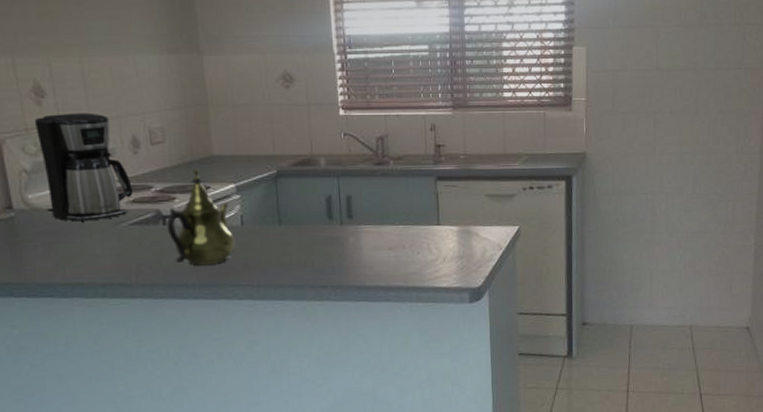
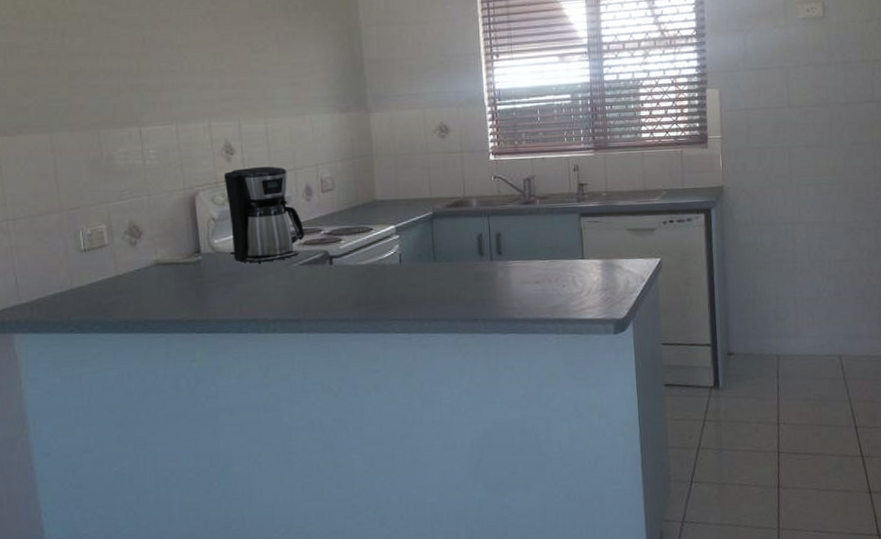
teapot: present [166,169,236,266] -> none [333,212,394,302]

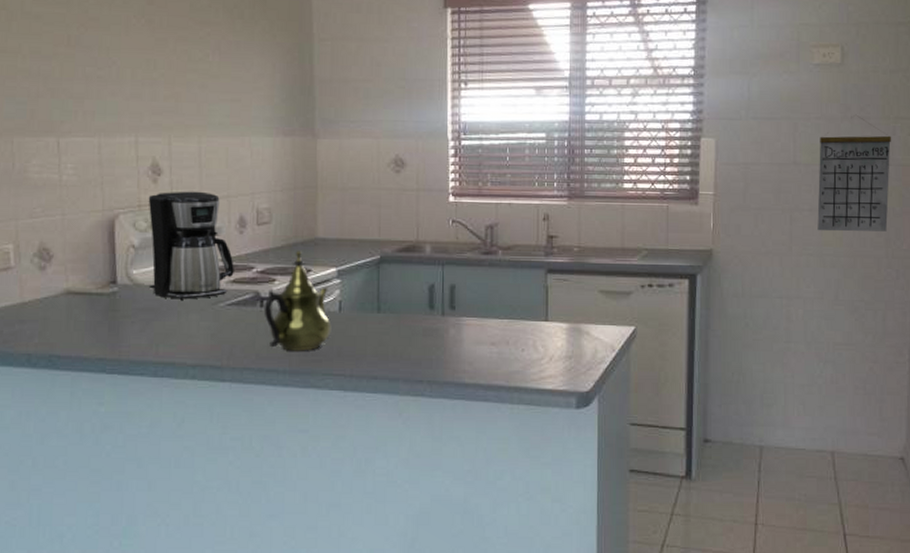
teapot: none [333,212,394,302] -> present [264,251,332,351]
calendar: none [809,60,873,164] -> present [817,114,891,232]

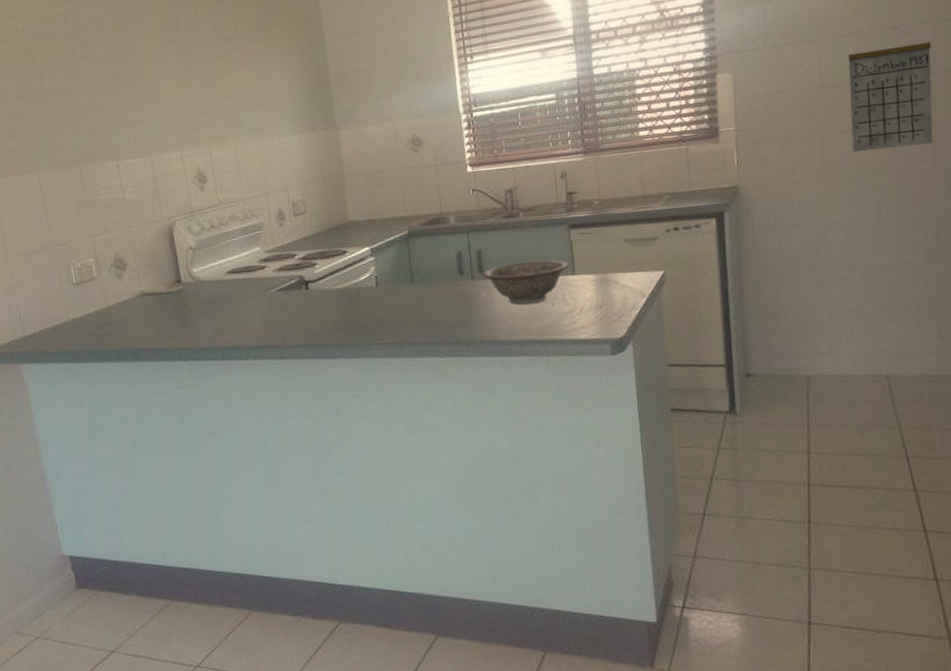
coffee maker: present [148,191,234,301] -> none [198,192,279,292]
teapot: present [264,251,332,351] -> none [308,235,371,326]
decorative bowl: none [453,302,542,347] -> present [481,260,568,305]

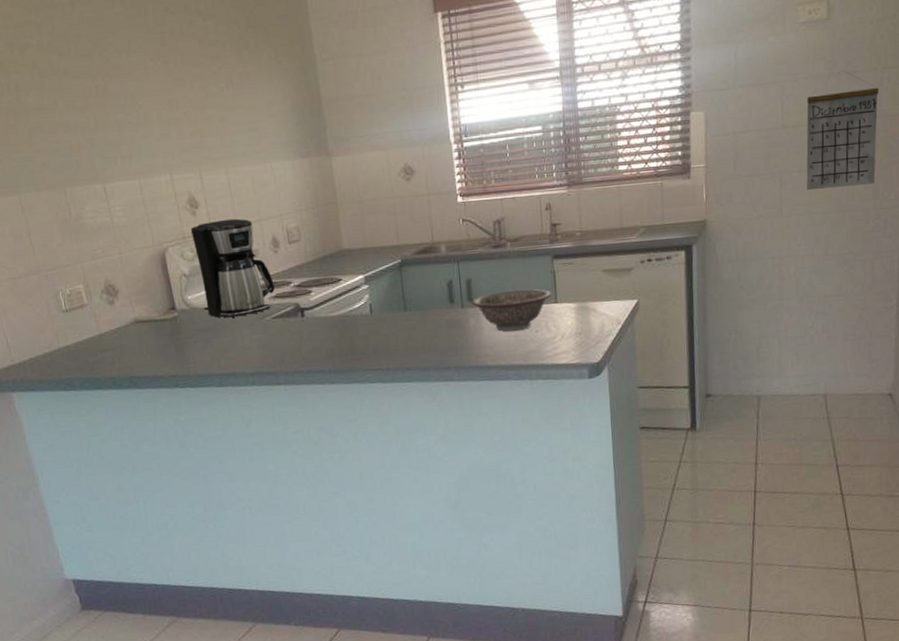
coffee maker: none [198,192,279,292] -> present [190,218,275,319]

